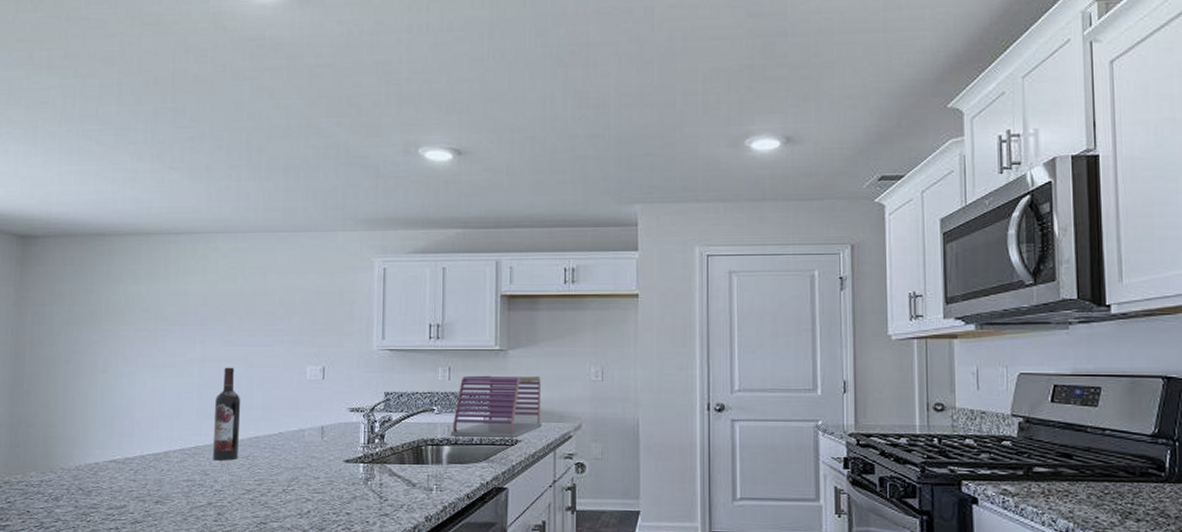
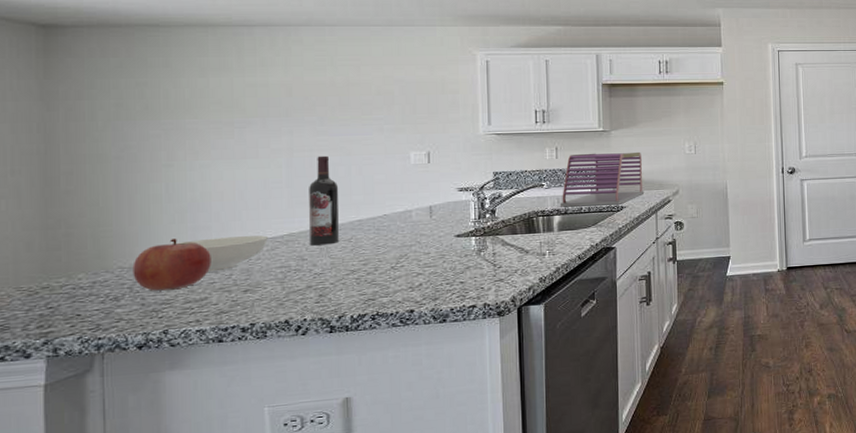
fruit: none [70,444,132,495] -> present [132,238,211,291]
bowl: none [101,446,179,480] -> present [171,235,269,272]

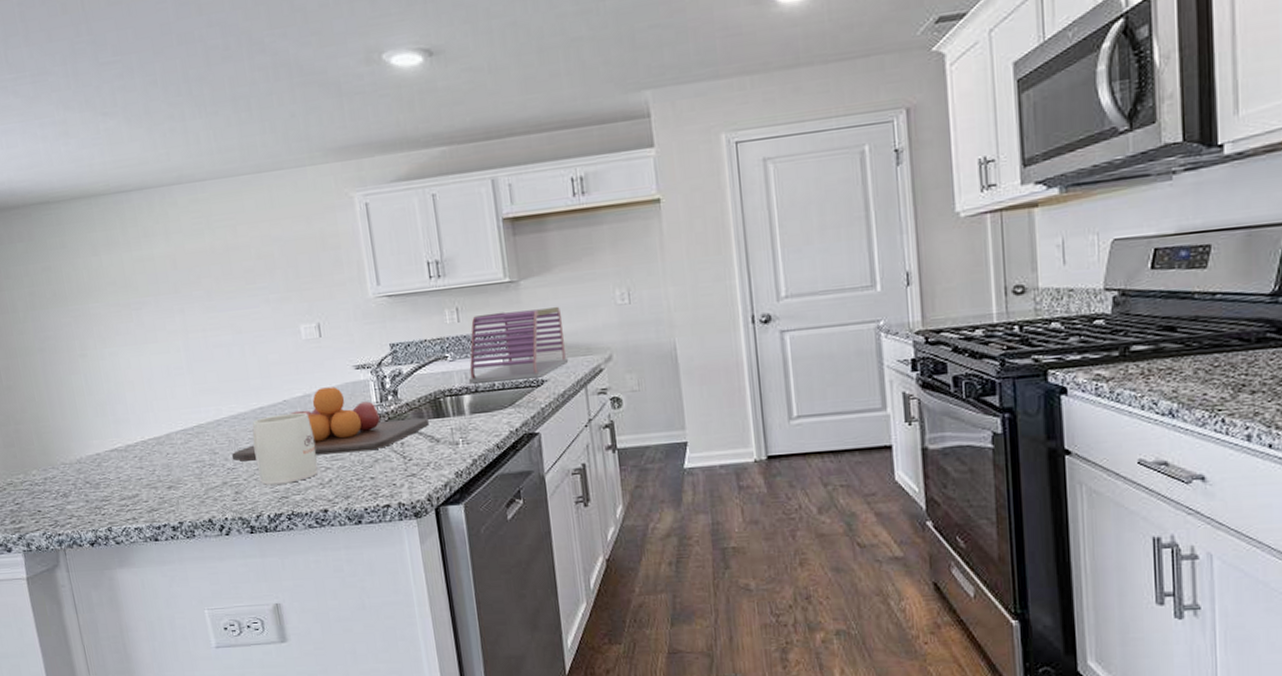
fruit: present [132,238,211,291] -> none [72,433,136,488]
bowl: present [171,235,269,272] -> none [99,427,181,468]
wine bottle: present [308,155,340,246] -> none [207,335,246,438]
chopping board: none [321,205,521,267] -> present [231,387,429,461]
mug: none [346,225,411,289] -> present [252,412,318,485]

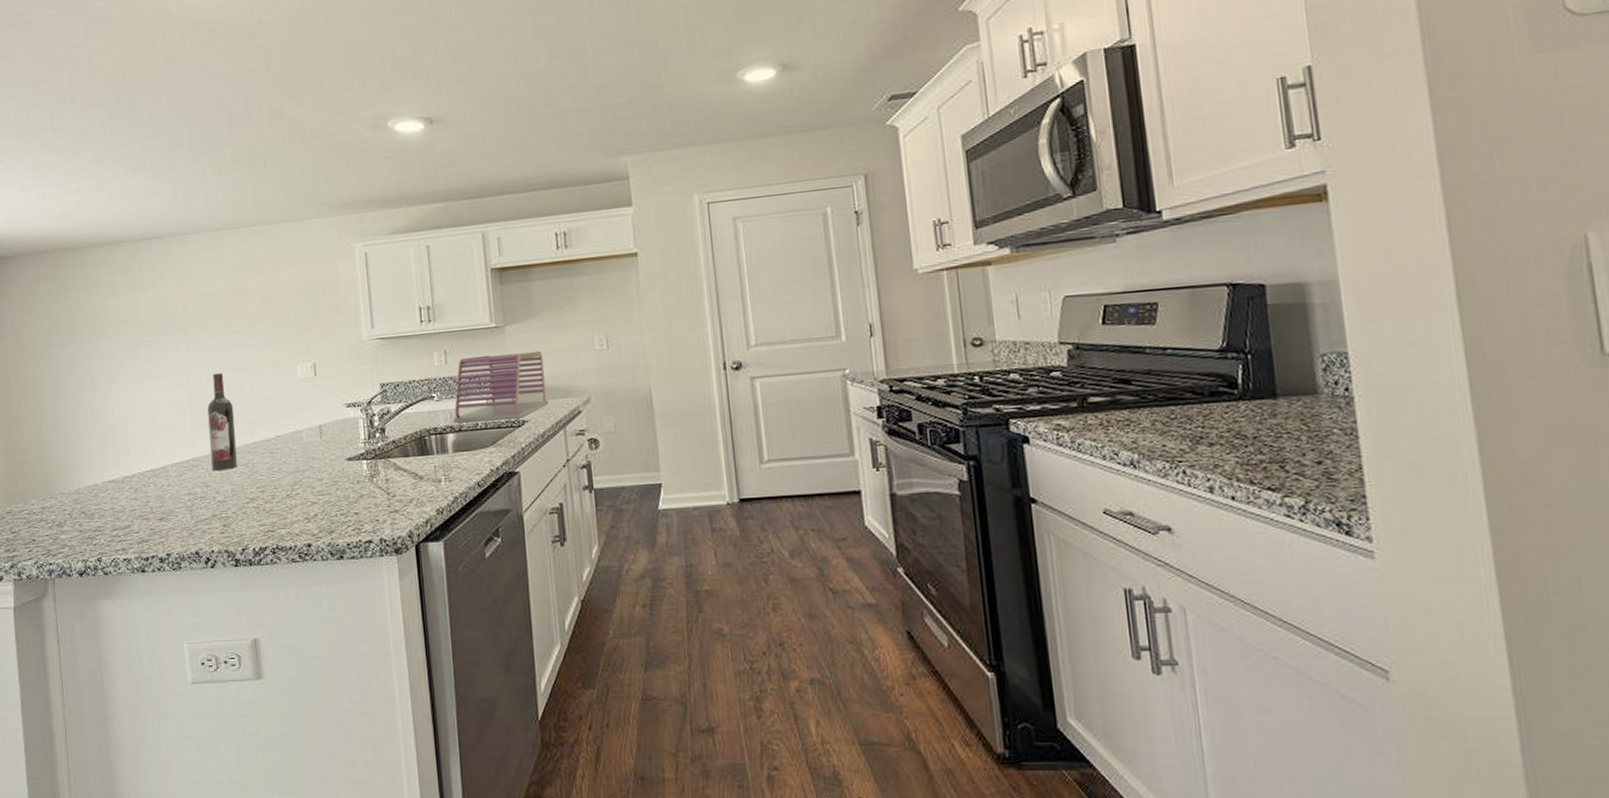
wine bottle: none [207,335,246,438] -> present [206,372,238,471]
chopping board: present [231,387,429,461] -> none [223,423,414,494]
mug: present [252,412,318,485] -> none [244,447,305,518]

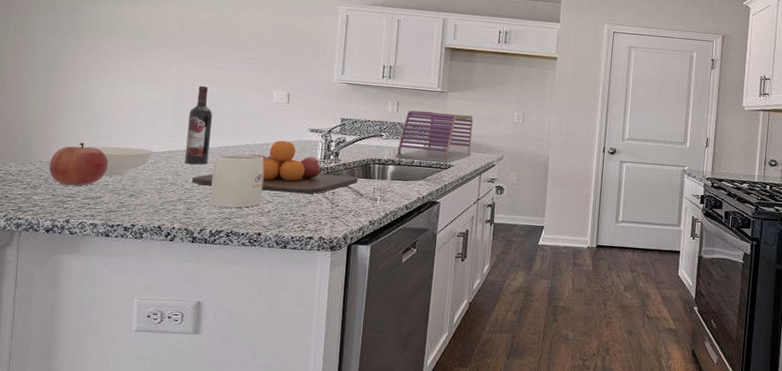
fruit: none [70,464,132,518] -> present [49,142,108,186]
bowl: none [99,460,177,499] -> present [80,146,154,175]
chopping board: none [223,423,414,494] -> present [191,140,358,194]
mug: none [244,447,305,518] -> present [211,154,265,209]

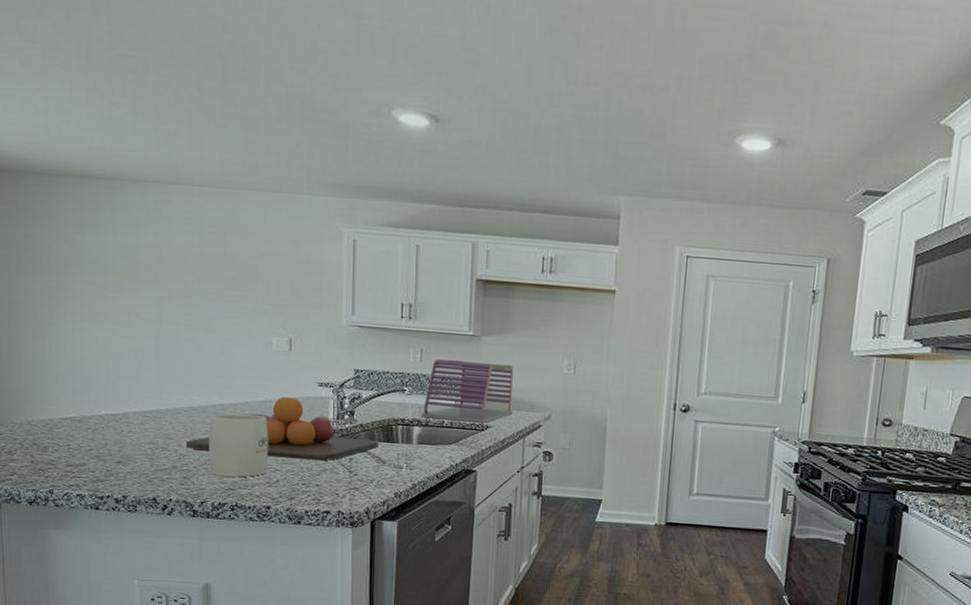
fruit: present [49,142,108,186] -> none [23,400,89,452]
bowl: present [80,146,154,175] -> none [54,404,139,439]
wine bottle: present [184,85,213,165] -> none [174,330,204,426]

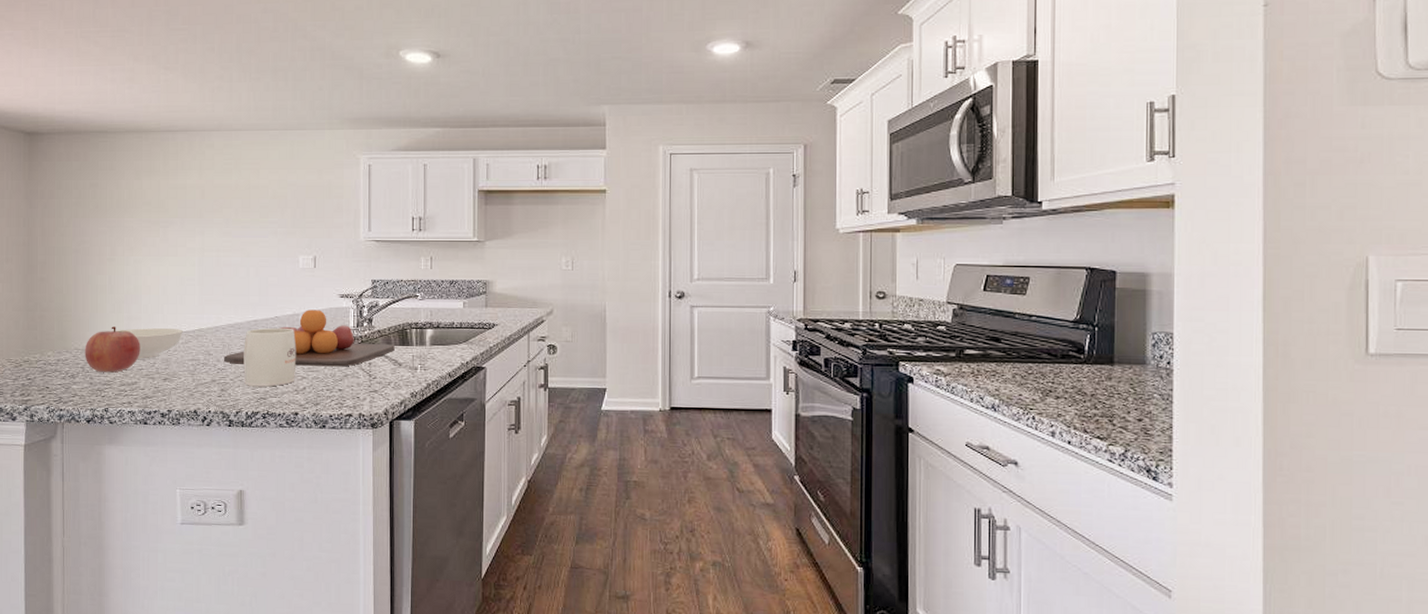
fruit: none [23,400,89,452] -> present [85,326,140,373]
bowl: none [54,404,139,439] -> present [112,328,184,359]
dish rack: present [421,359,514,423] -> none [432,264,517,322]

